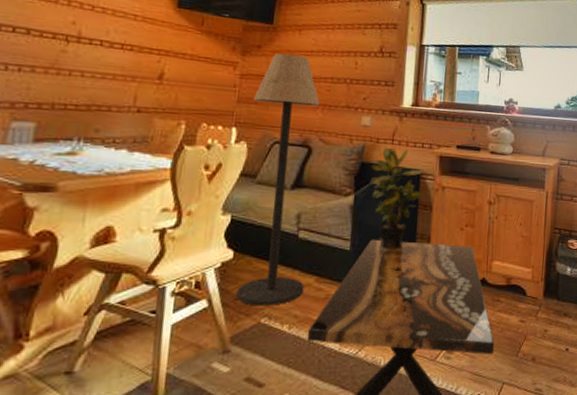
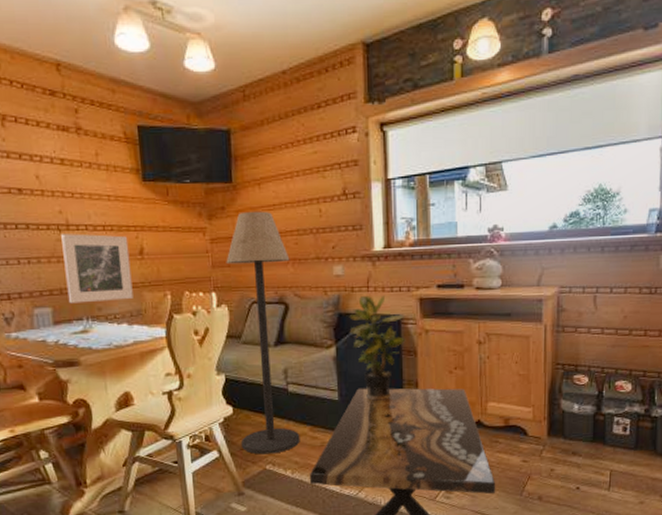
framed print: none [59,45,148,124] -> present [61,233,133,304]

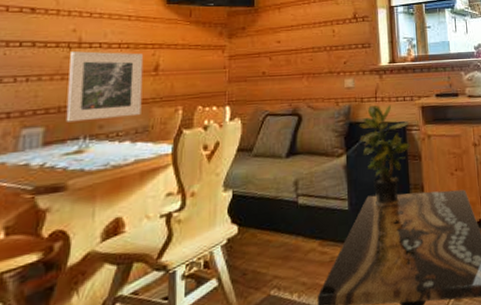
floor lamp: present [226,211,300,455] -> none [242,31,309,279]

